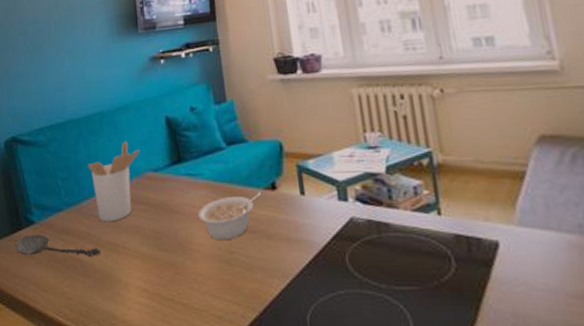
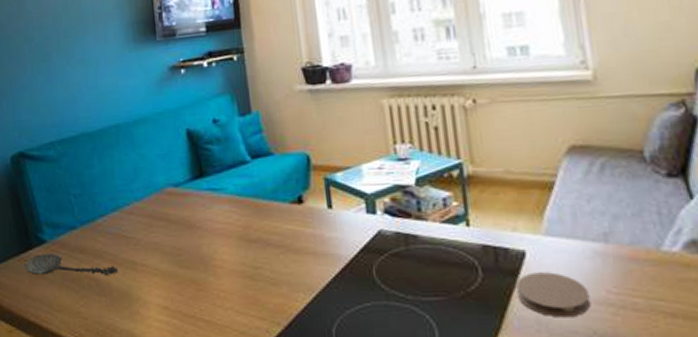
utensil holder: present [88,141,140,222] -> none [103,155,159,240]
legume: present [198,192,262,241] -> none [221,206,288,256]
coaster: none [490,264,569,312] -> present [516,272,591,318]

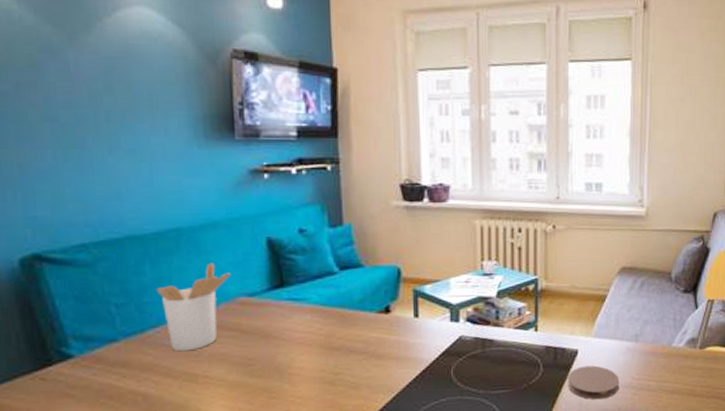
spoon: present [24,254,119,276] -> none [39,369,174,395]
utensil holder: none [103,155,159,240] -> present [156,262,231,352]

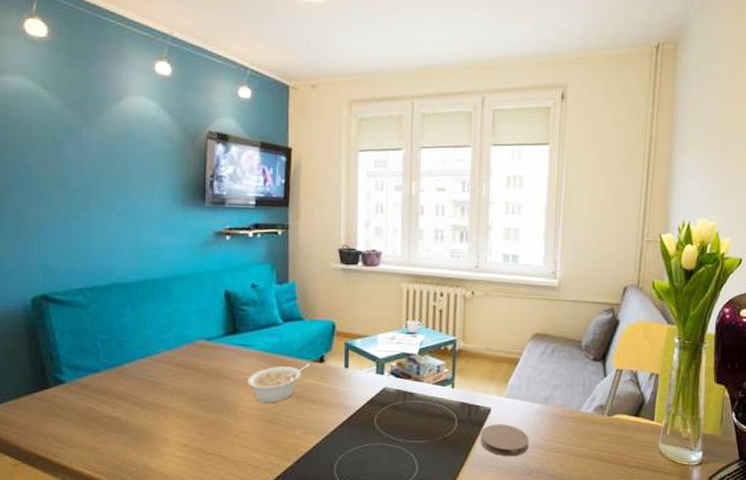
utensil holder: present [156,262,231,352] -> none [134,309,194,384]
legume: none [300,315,375,363] -> present [247,363,310,404]

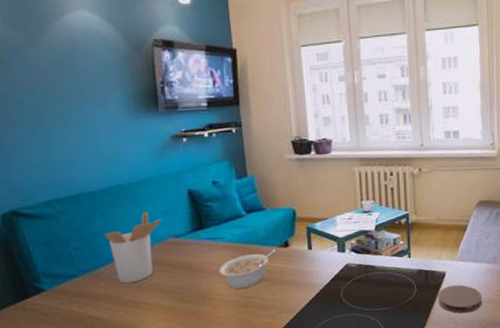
utensil holder: none [134,309,194,384] -> present [105,211,162,284]

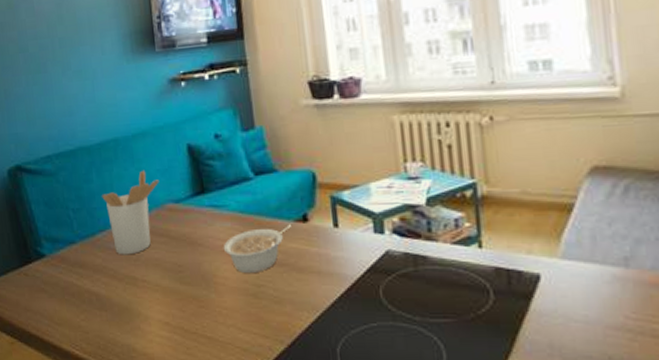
coaster: present [438,284,482,314] -> none [529,296,608,343]

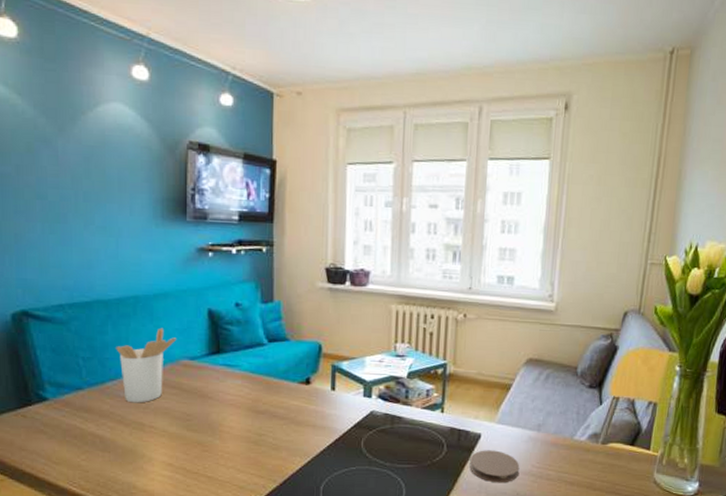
legume: present [223,224,292,274] -> none [231,385,296,425]
coaster: none [529,296,608,343] -> present [469,450,520,483]

